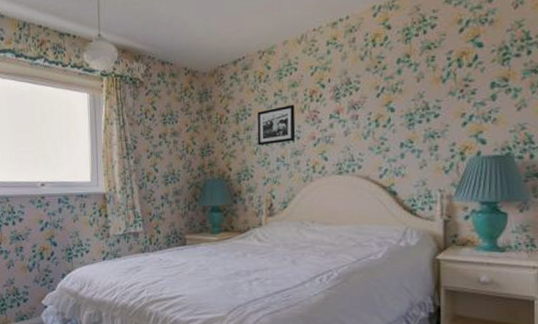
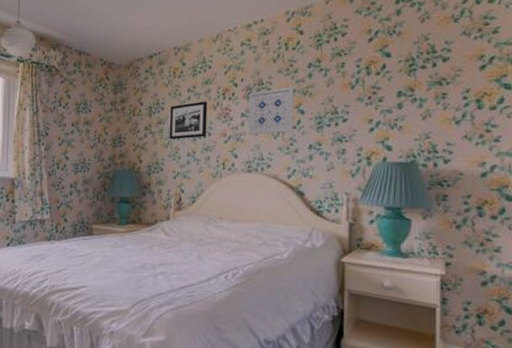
wall art: none [336,84,384,137] -> present [247,86,294,135]

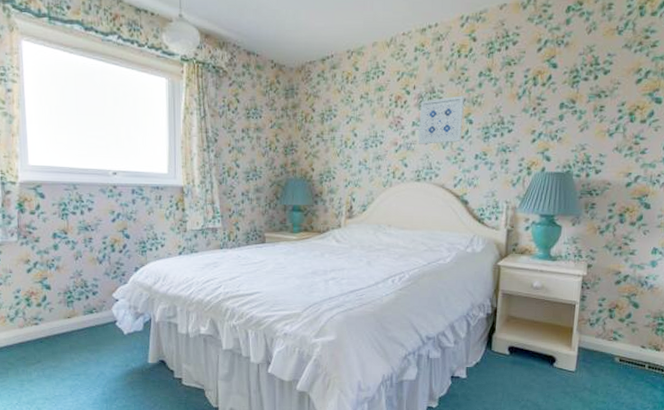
picture frame: present [169,101,208,140] -> none [341,108,380,148]

